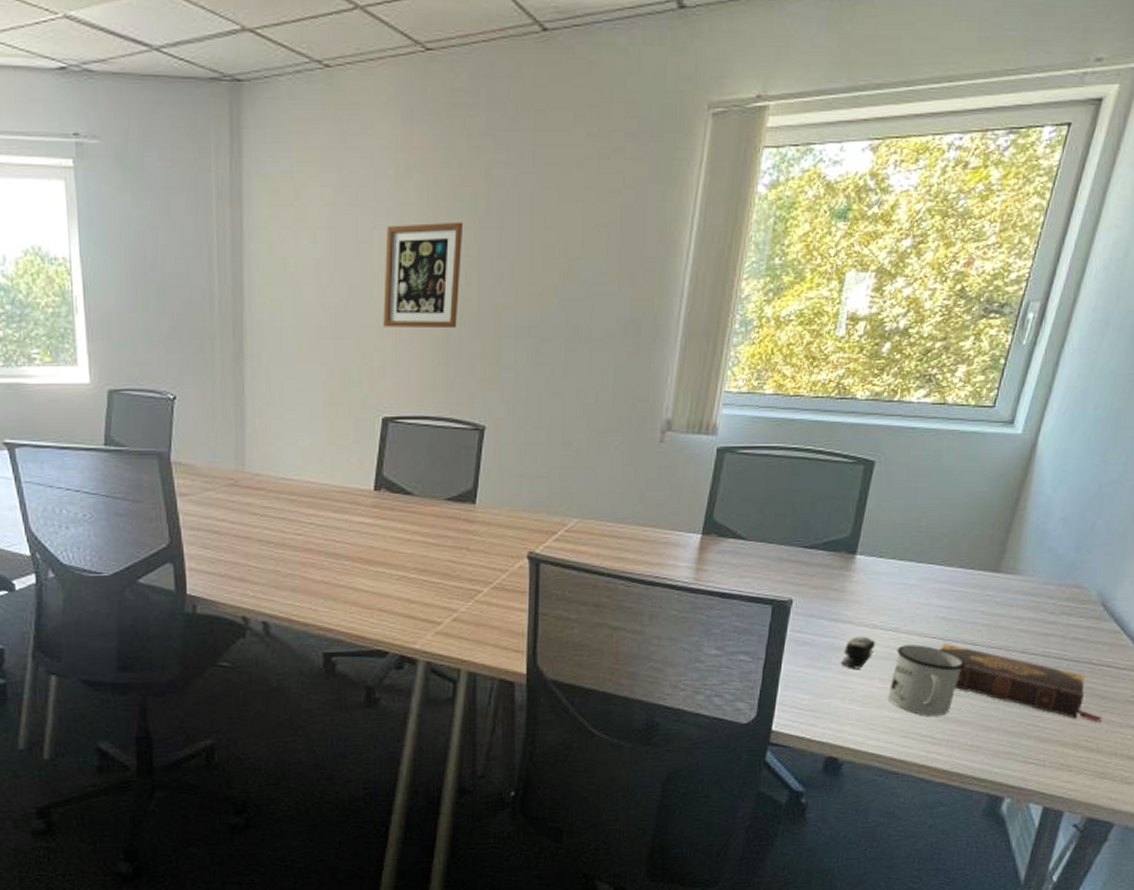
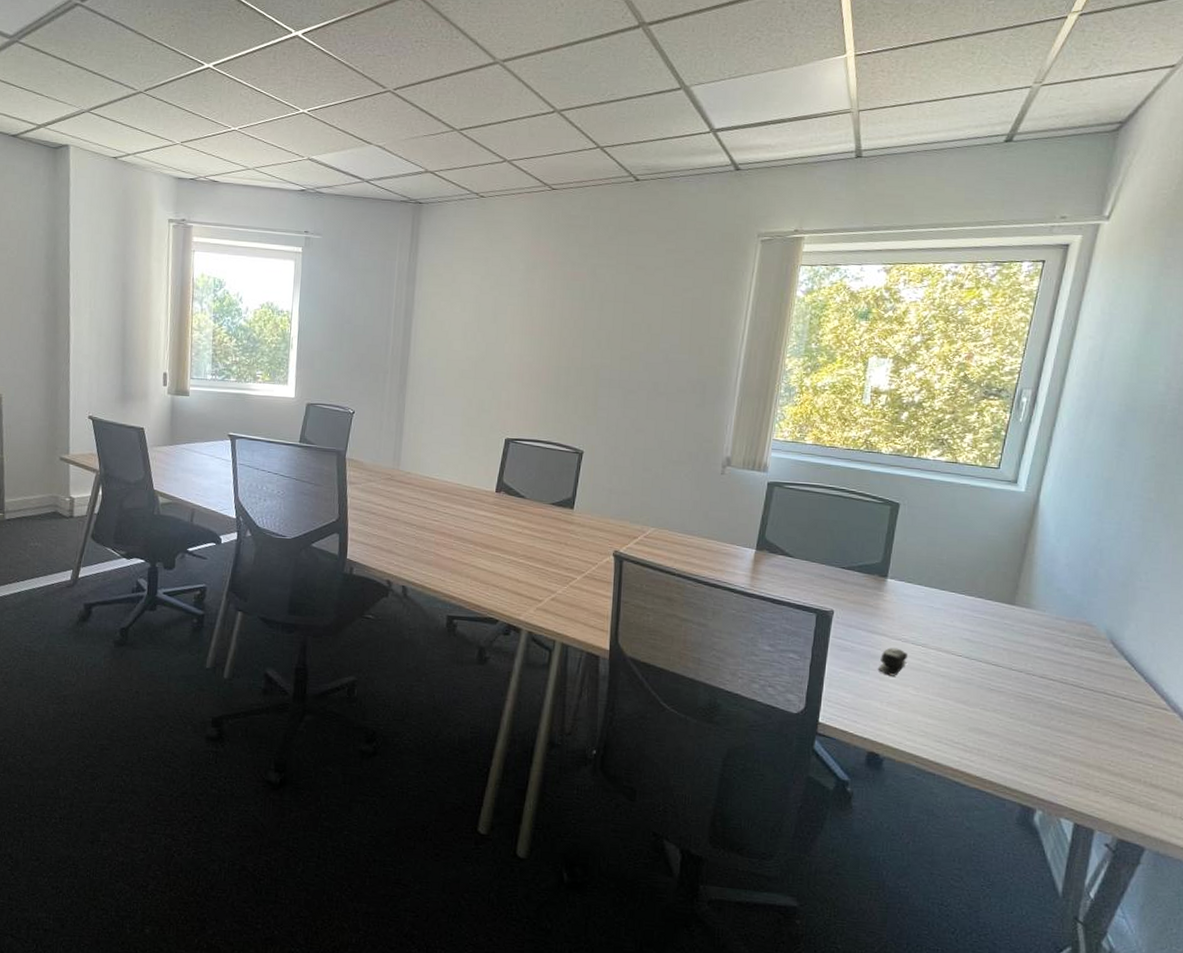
wall art: present [383,221,462,329] -> none [510,303,573,378]
mug: present [888,645,965,716] -> none [921,659,990,726]
book: present [939,643,1102,723] -> none [965,661,1122,750]

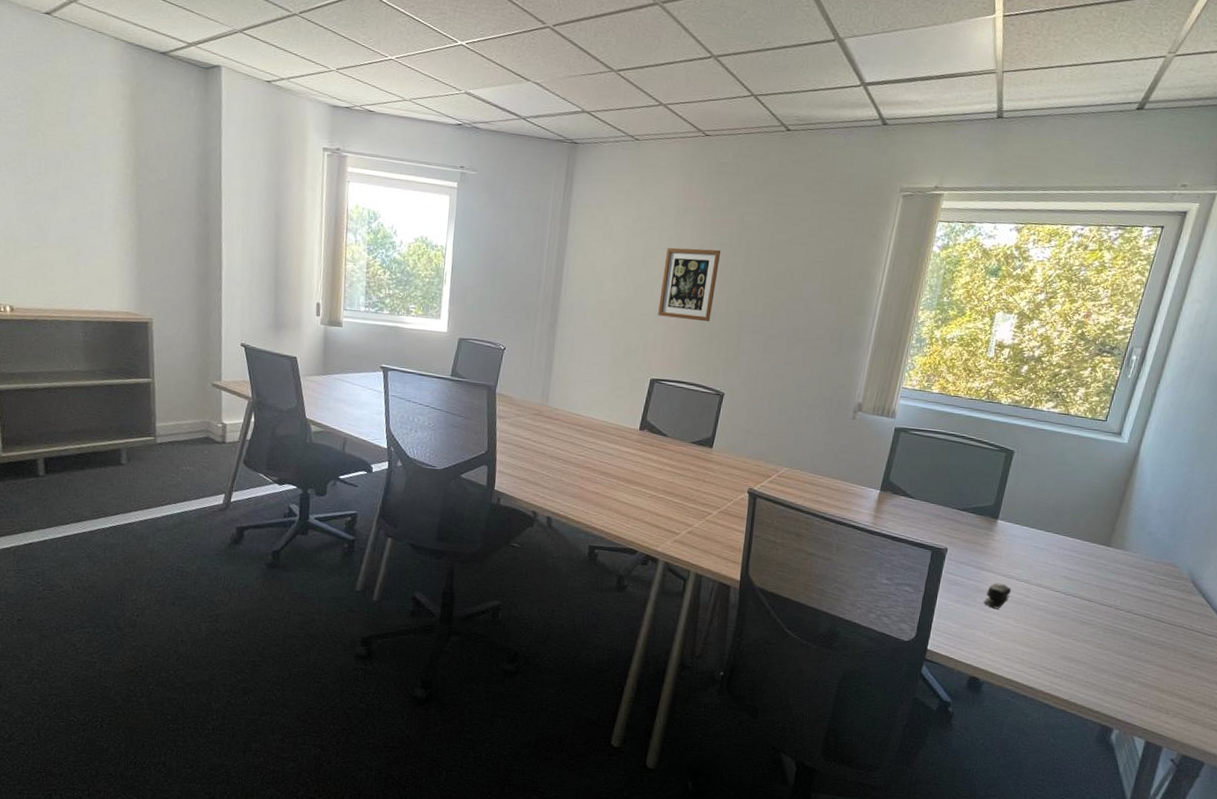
wall art: none [510,303,573,378] -> present [658,247,720,322]

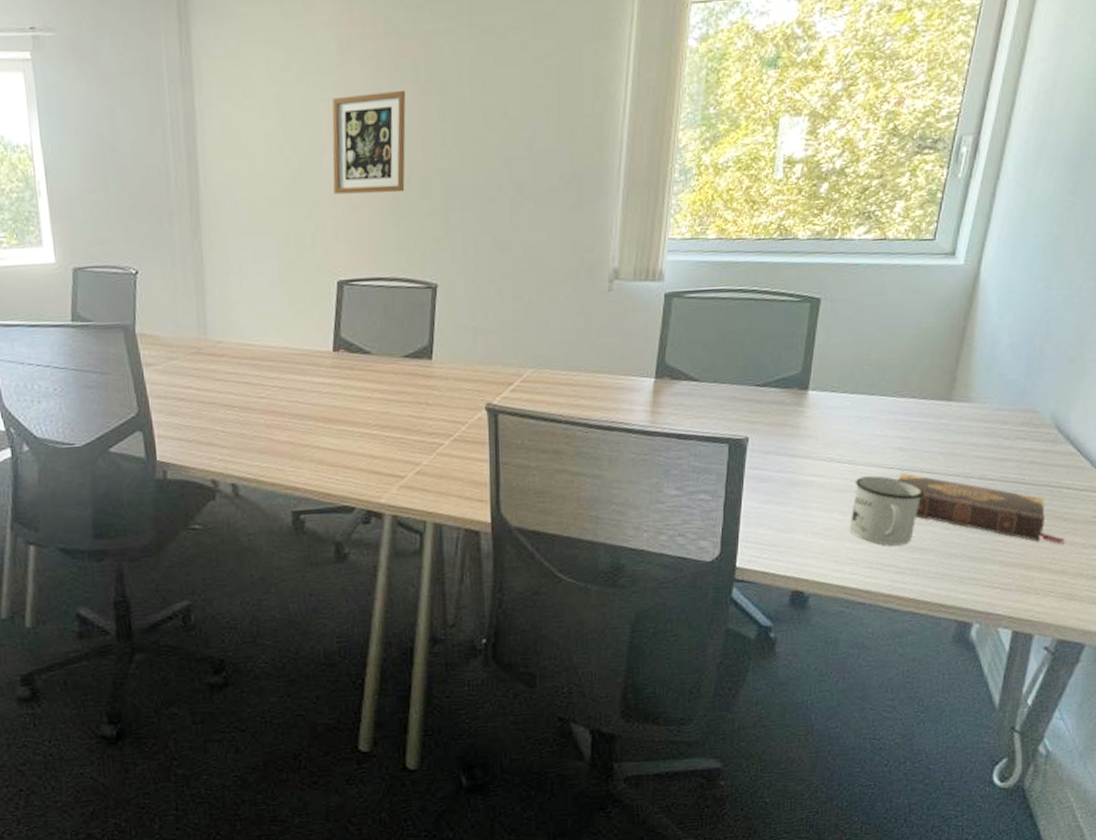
stapler: present [983,583,1011,609] -> none [800,470,833,503]
mug: none [1020,594,1083,655] -> present [849,476,924,546]
book: none [1061,596,1193,677] -> present [897,472,1065,545]

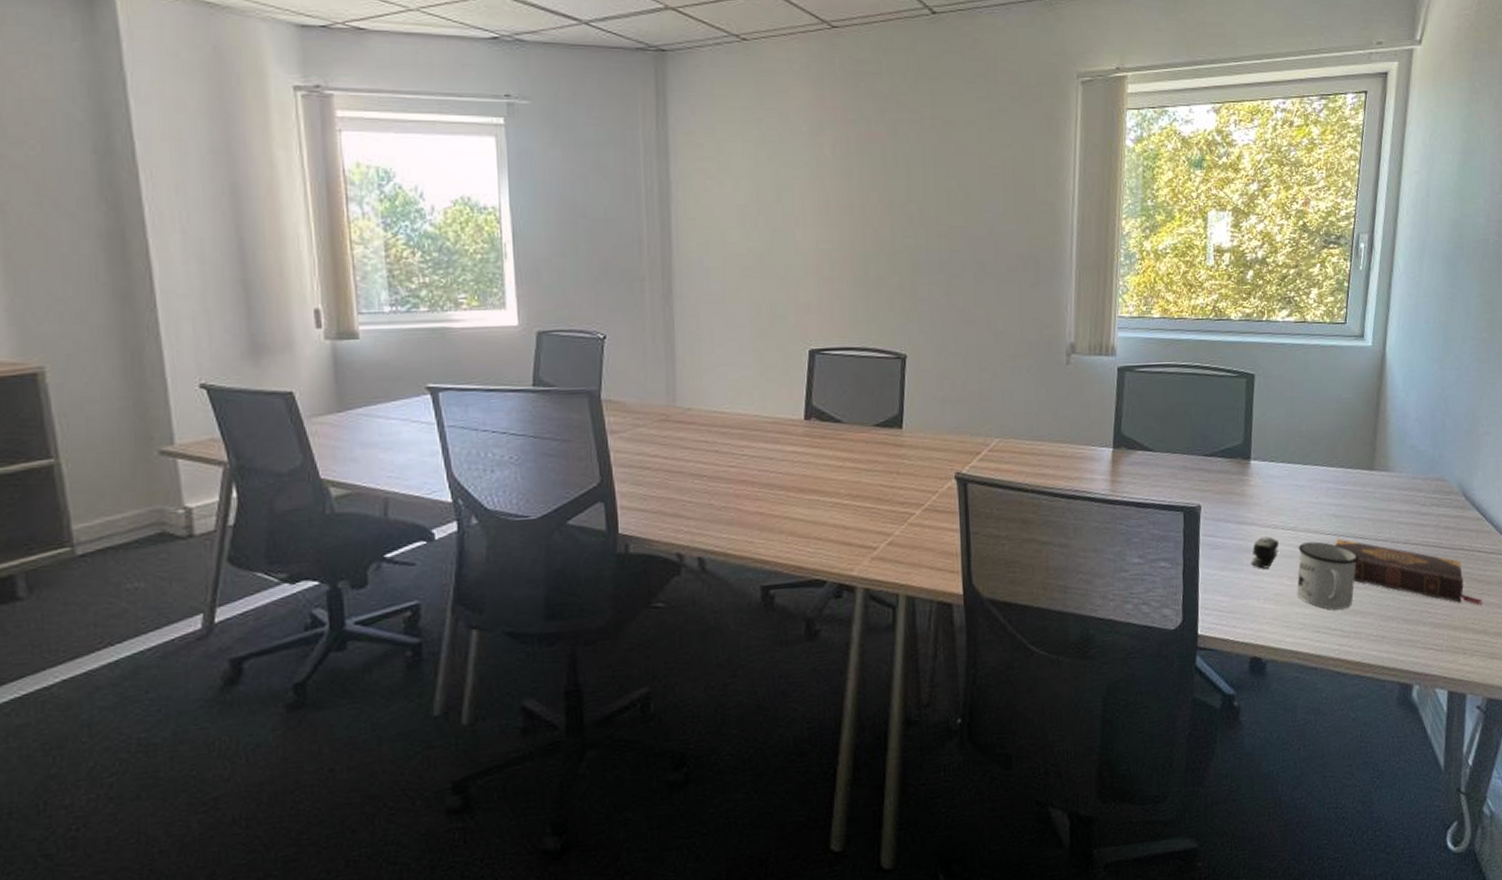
wall art: present [332,90,406,195] -> none [804,171,875,267]
stapler: none [800,470,833,503] -> present [1251,536,1279,569]

